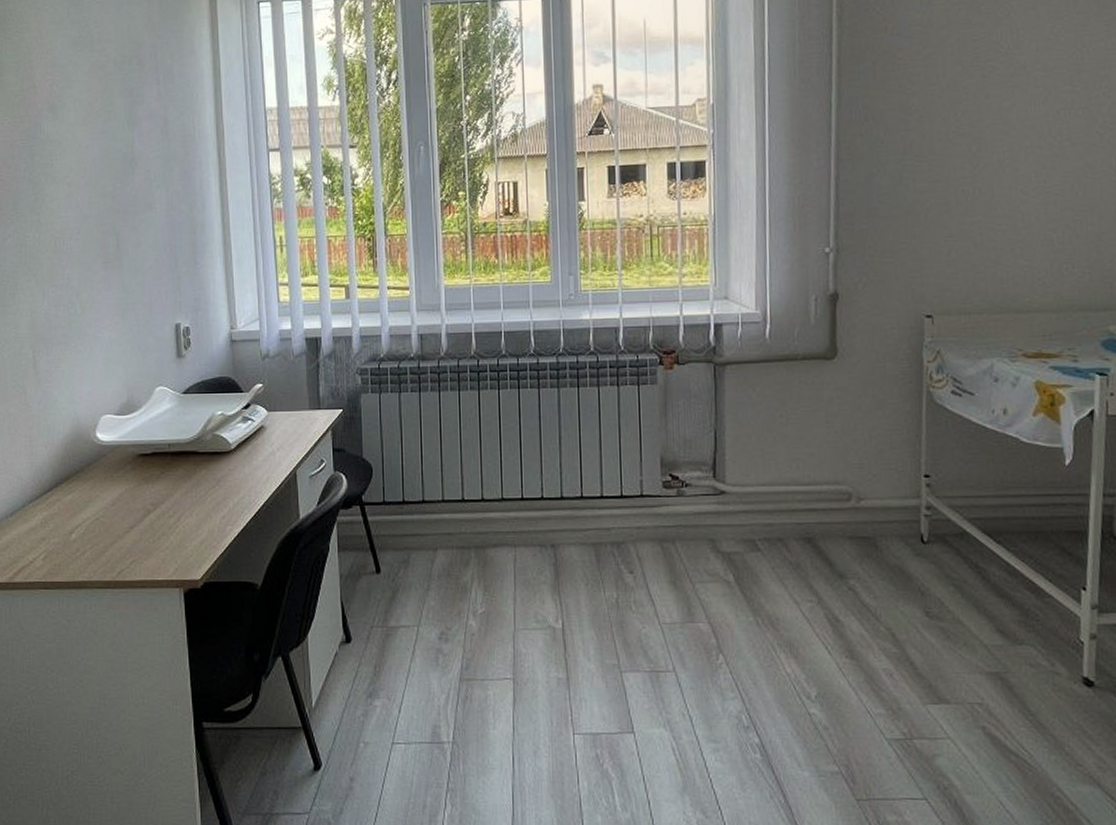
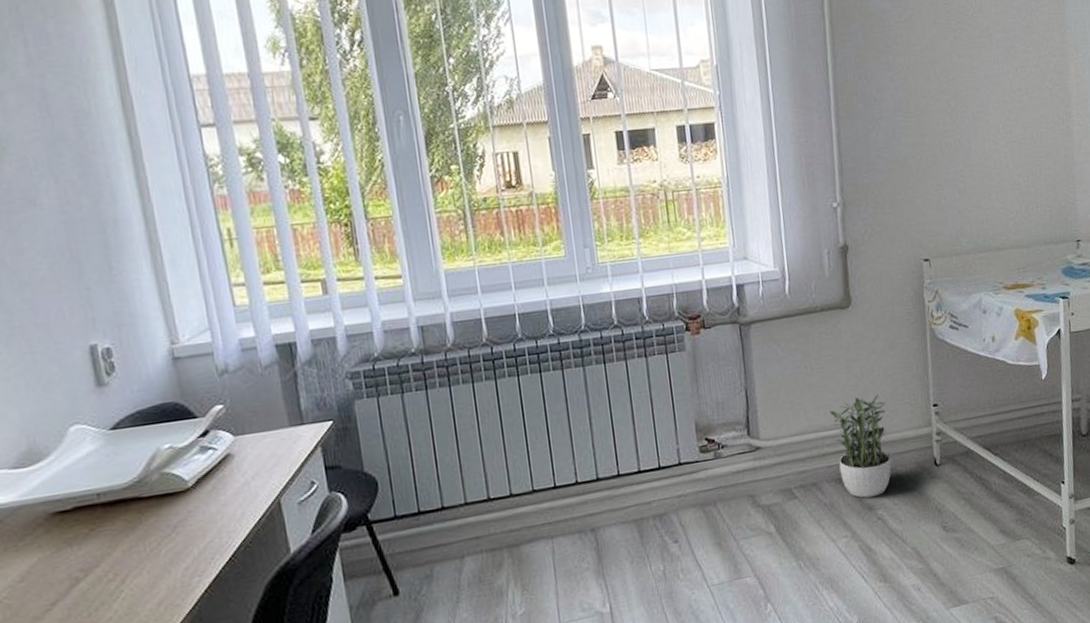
potted plant: none [803,455,870,564] -> present [830,394,892,498]

